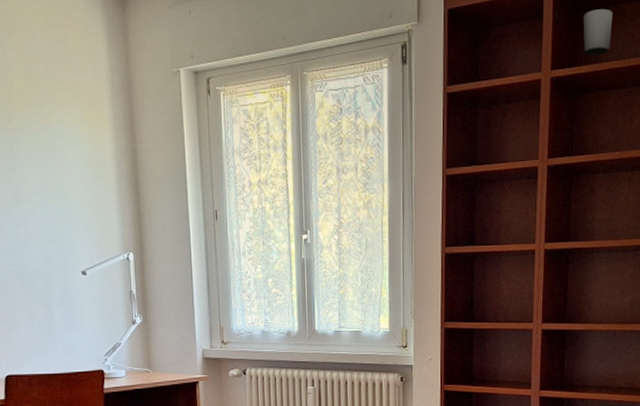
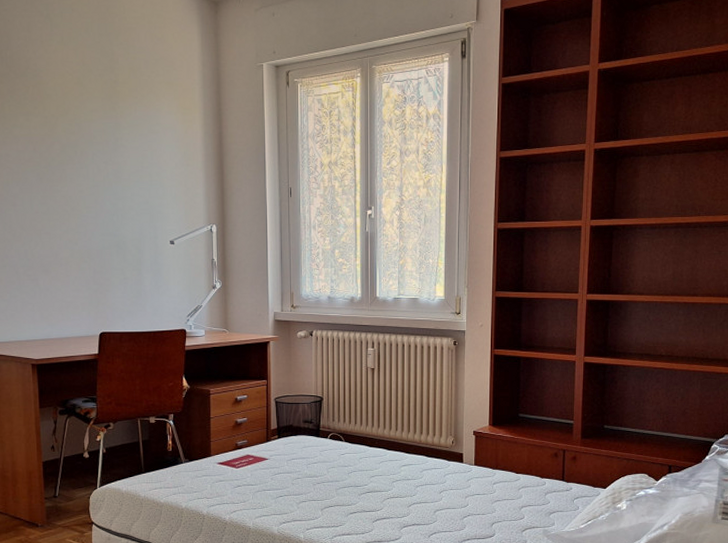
candle holder: present [583,9,613,57] -> none [629,8,657,50]

